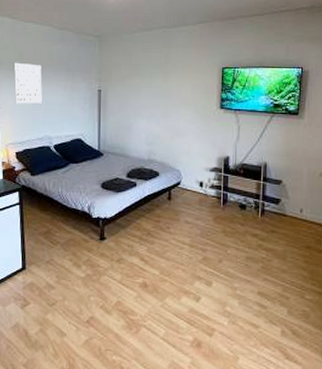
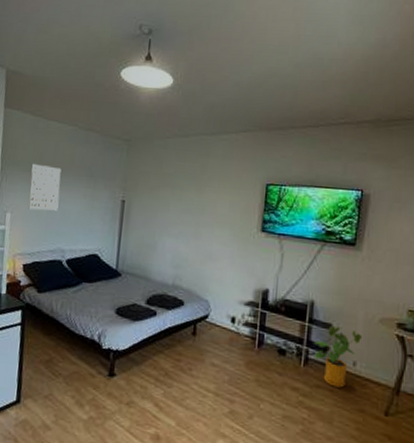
house plant: none [268,181,307,231] -> present [314,325,363,388]

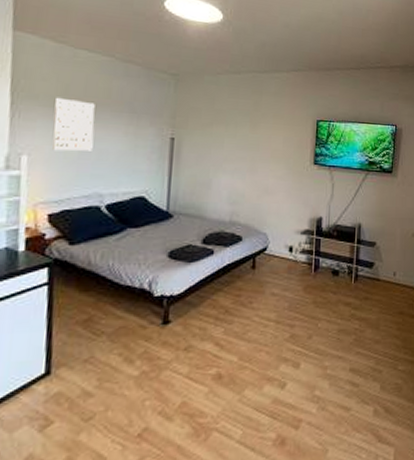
house plant: present [314,325,363,388] -> none [362,243,400,297]

